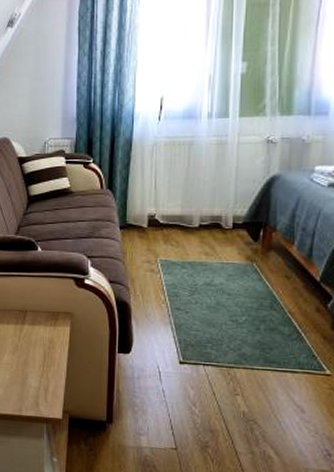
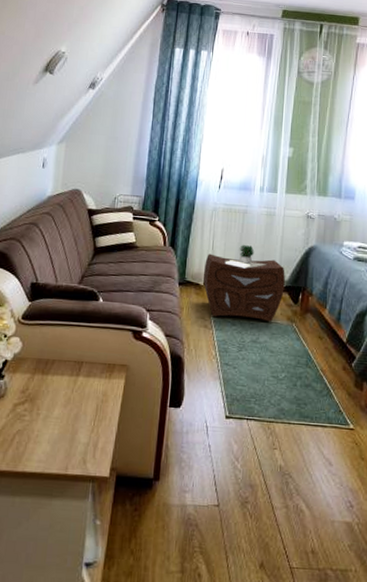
nightstand: none [147,181,242,262] -> present [203,245,285,322]

